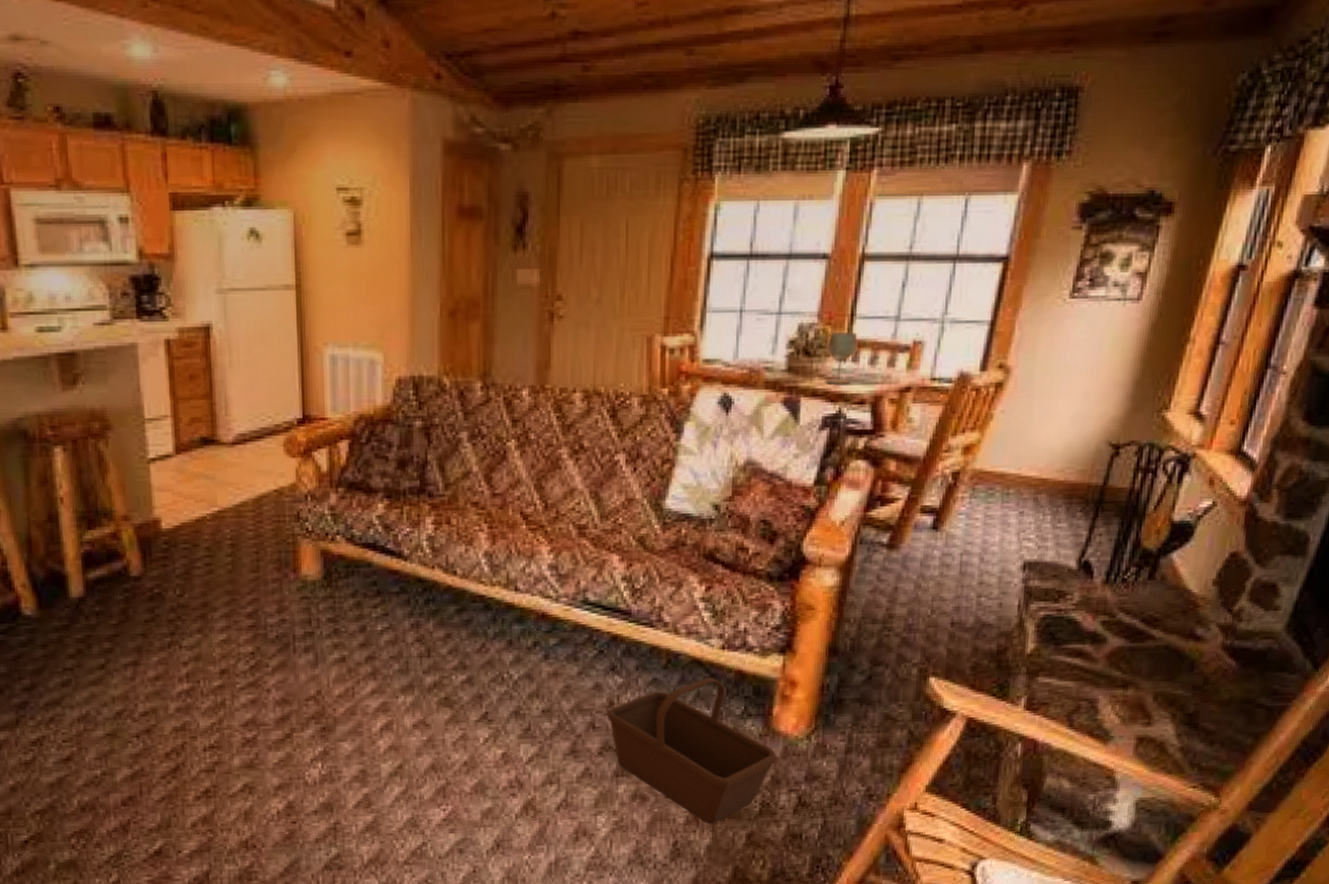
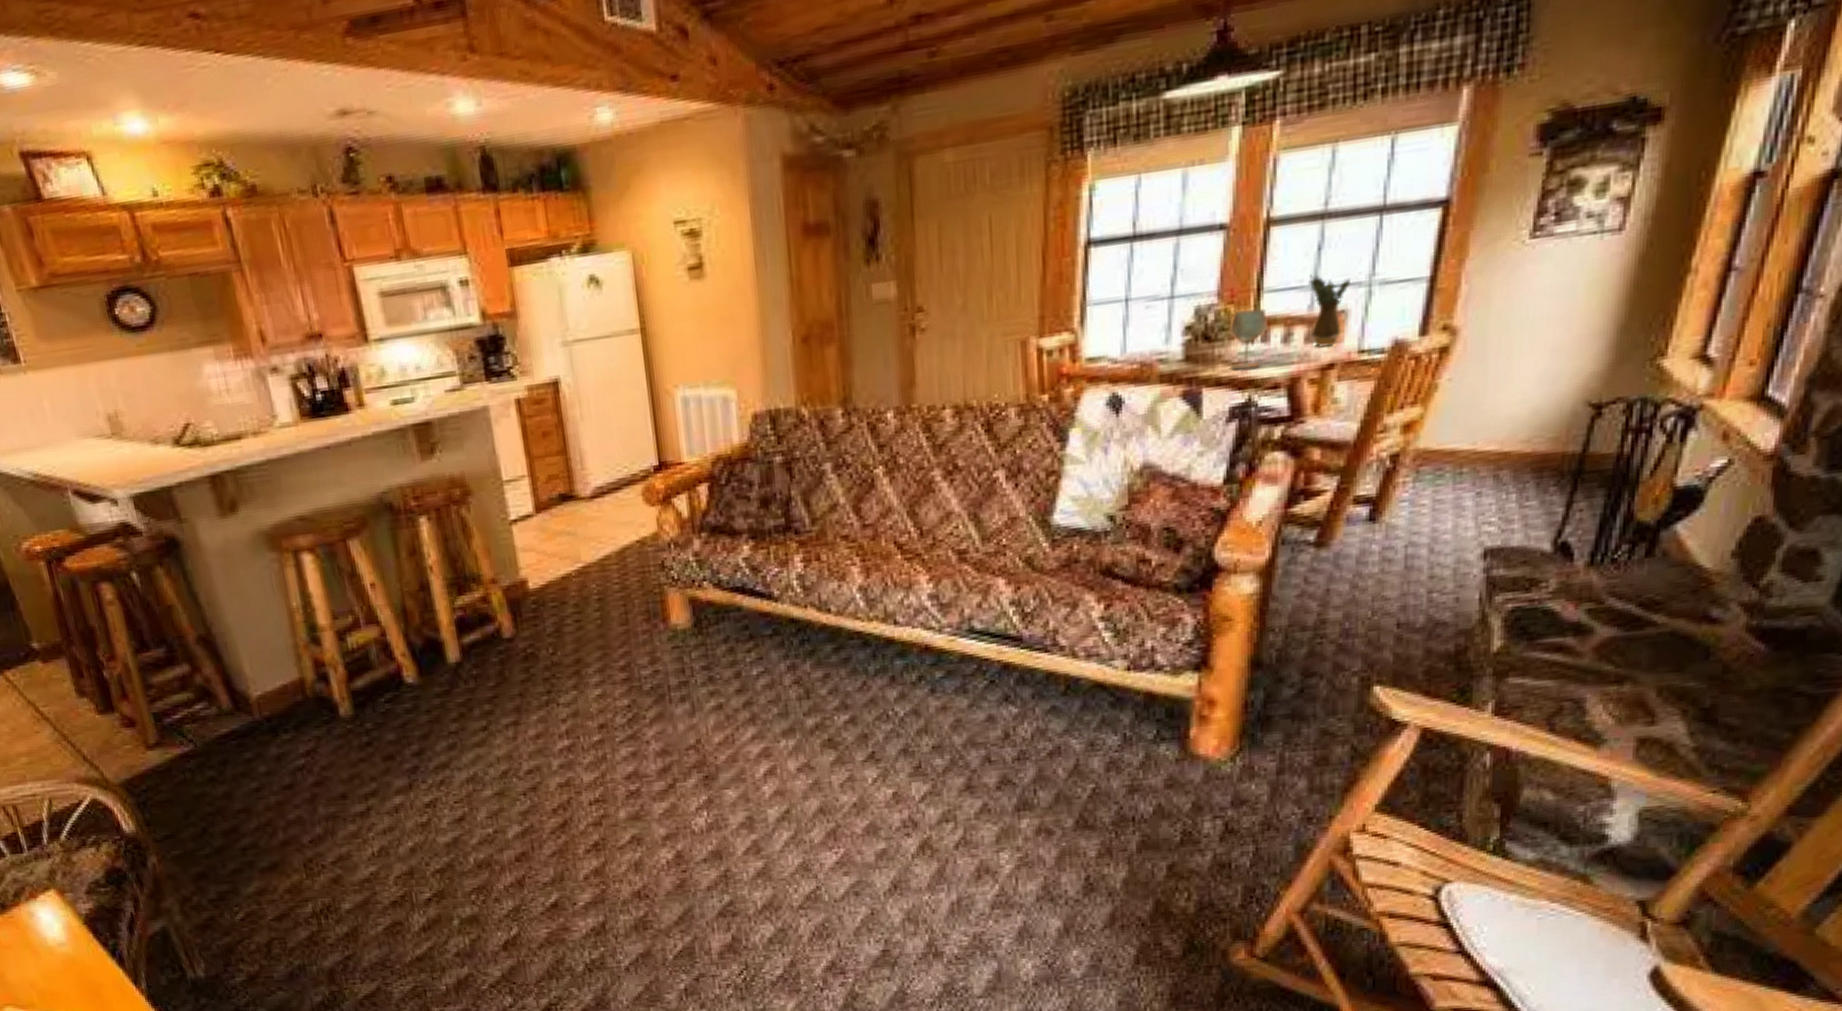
basket: present [606,677,777,824] -> none [1002,701,1198,857]
vase: none [892,307,929,372] -> present [1308,274,1352,347]

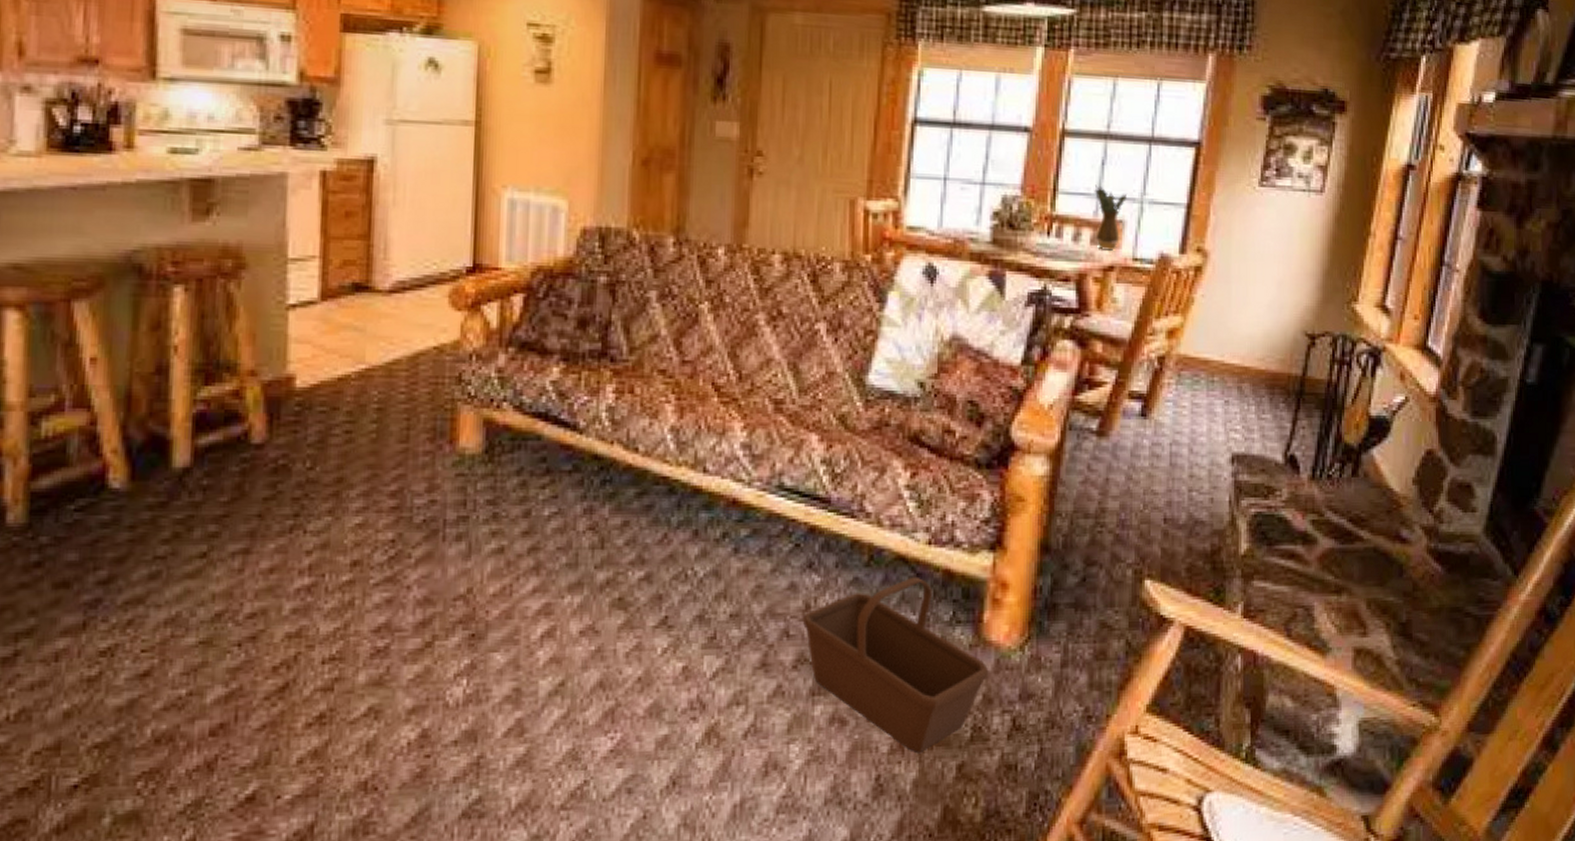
basket: none [1002,701,1198,857] -> present [802,576,989,754]
wine glass: present [1229,308,1267,371] -> none [1029,205,1061,260]

